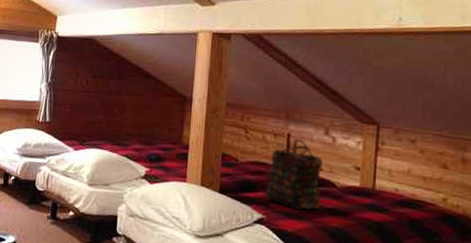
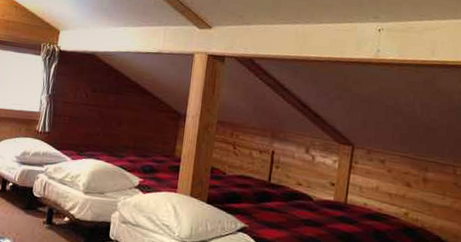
backpack: present [265,138,324,210] -> none [249,155,303,221]

